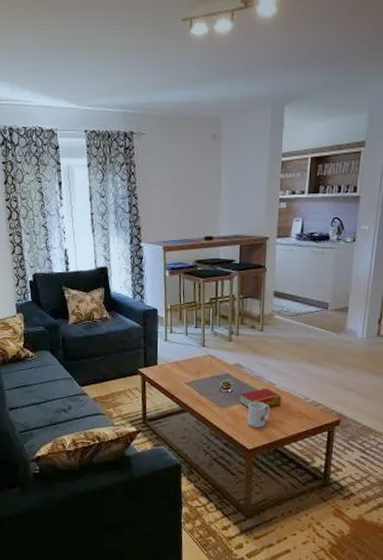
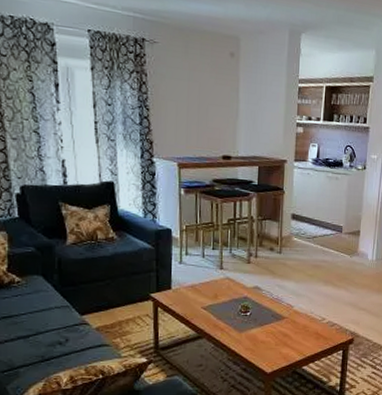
book: present [240,388,282,408] -> none [259,310,300,331]
mug: present [247,401,271,428] -> none [266,323,289,350]

